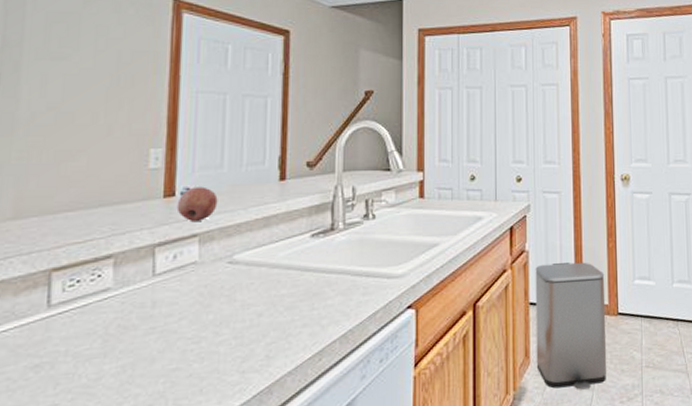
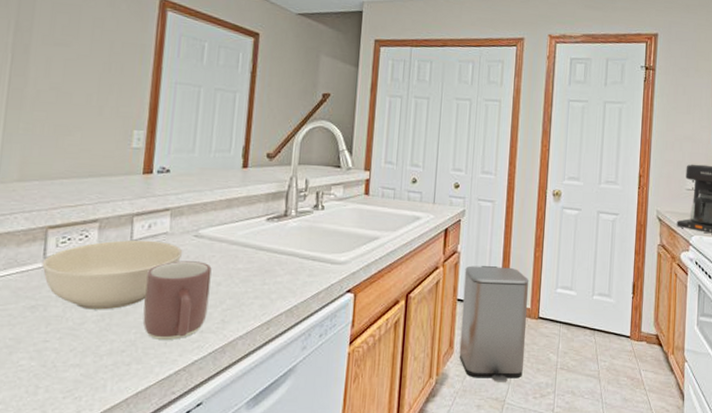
bowl: none [46,272,216,362] -> present [42,240,183,310]
mug: none [172,291,251,387] -> present [143,261,212,340]
fruit: present [176,186,218,223] -> none [153,167,189,198]

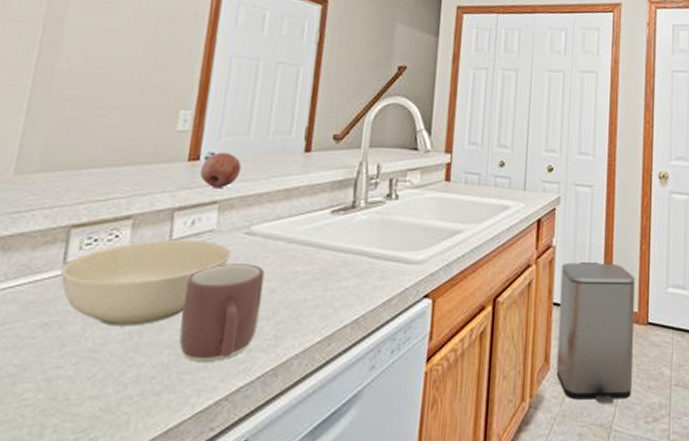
fruit: none [153,167,189,198] -> present [199,152,242,189]

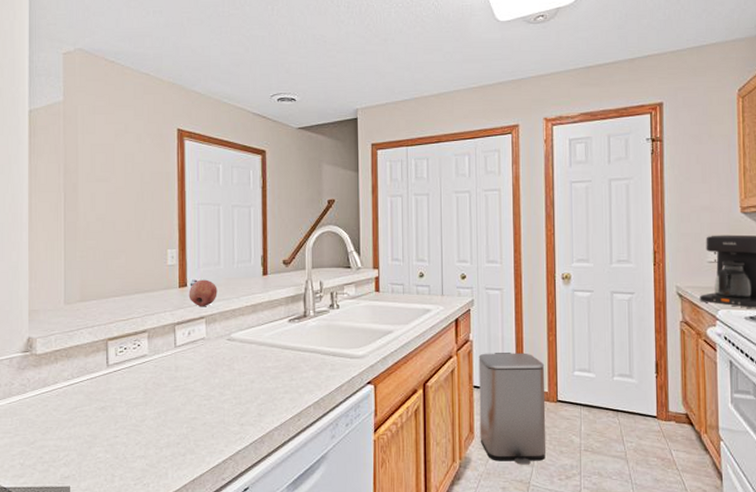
bowl: present [60,239,231,326] -> none [106,345,219,409]
mug: present [179,263,265,361] -> none [190,362,245,432]

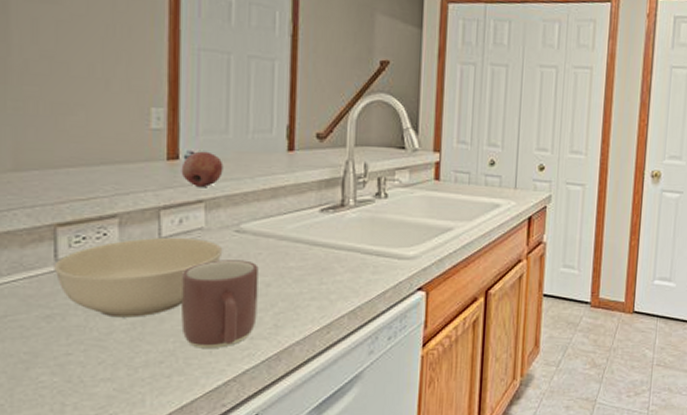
bowl: none [106,345,219,409] -> present [54,237,223,318]
mug: none [190,362,245,432] -> present [180,260,259,348]
pedal bin: present [478,352,547,465] -> none [545,257,624,382]

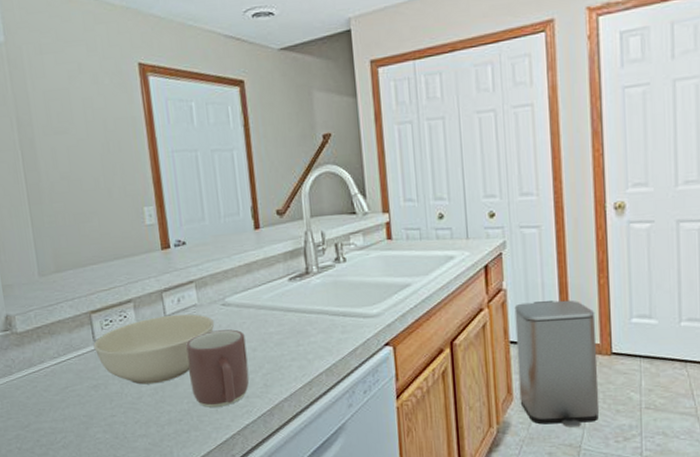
fruit: present [181,151,223,188] -> none [173,238,206,271]
pedal bin: none [545,257,624,382] -> present [514,299,600,427]

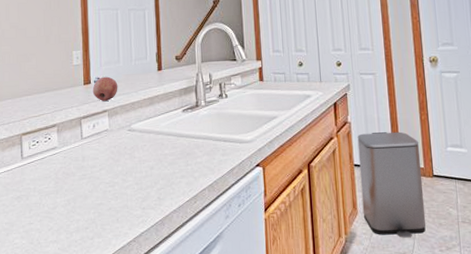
bowl: present [93,314,215,385] -> none [21,137,121,197]
fruit: none [173,238,206,271] -> present [92,76,118,102]
mug: present [185,329,250,407] -> none [96,151,146,217]

